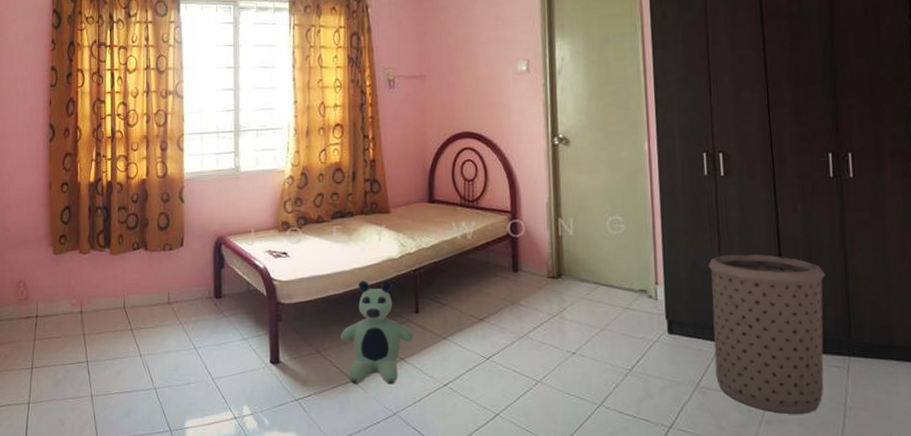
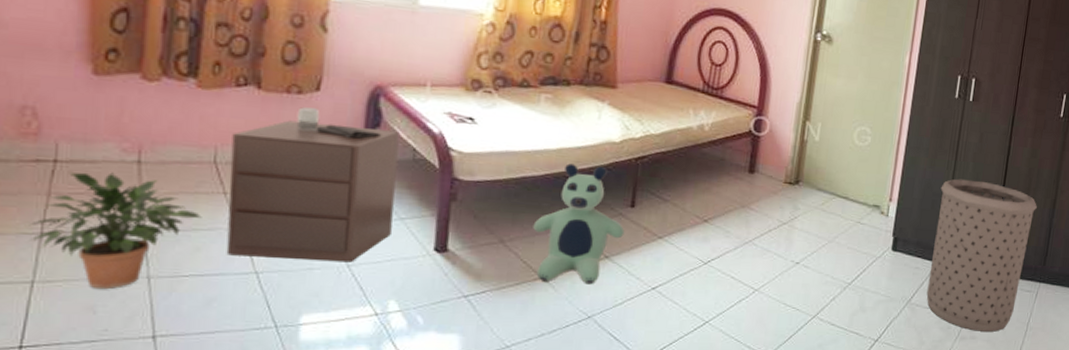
potted plant: none [23,321,120,407] -> present [24,172,202,290]
nightstand: none [133,260,239,377] -> present [226,107,400,263]

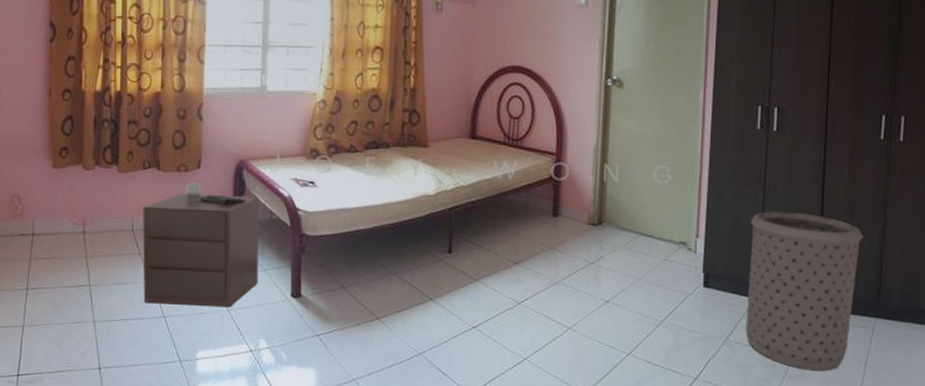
potted plant: present [24,172,202,290] -> none [17,241,126,332]
bear: present [533,163,625,285] -> none [367,216,445,324]

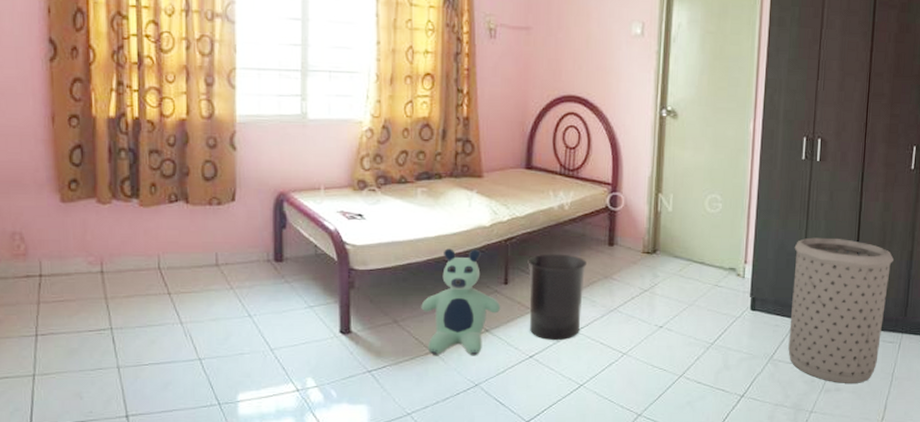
nightstand: present [142,182,259,308] -> none [170,216,303,347]
bear: none [367,216,445,324] -> present [421,248,501,356]
waste bin: none [471,223,532,312] -> present [528,254,588,341]

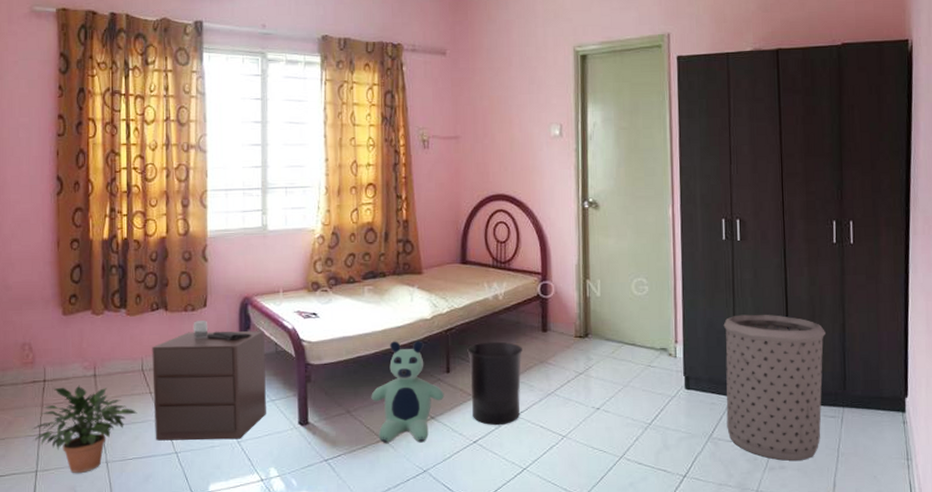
potted plant: none [23,282,154,379] -> present [29,385,137,474]
nightstand: none [170,216,303,347] -> present [152,320,266,441]

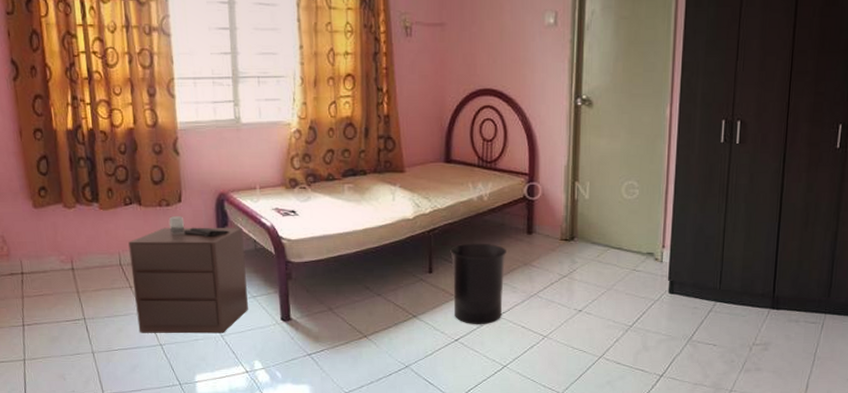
potted plant: present [29,385,137,474] -> none [12,278,119,363]
bear: present [371,340,444,443] -> none [353,240,427,340]
laundry basket: present [723,314,827,461] -> none [707,220,818,363]

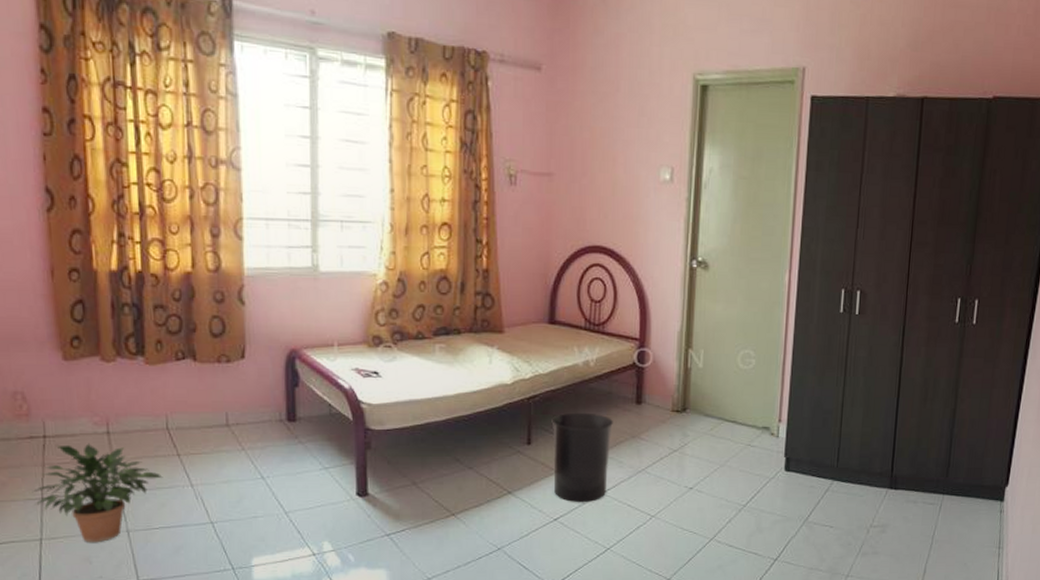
potted plant: none [12,278,119,363] -> present [29,443,163,543]
nightstand: present [128,216,248,334] -> none [178,374,318,510]

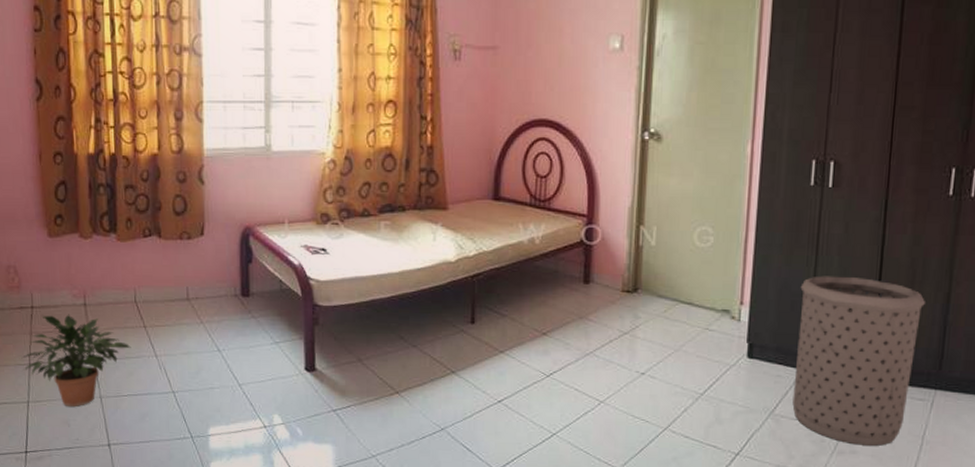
waste bin: present [551,412,614,503] -> none [496,291,561,385]
laundry basket: none [824,394,936,546] -> present [792,275,927,446]

